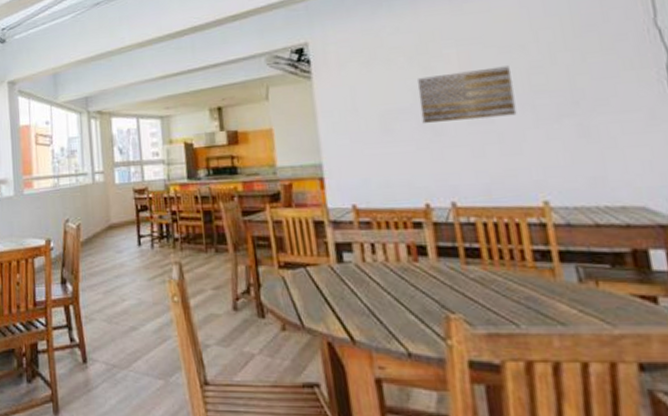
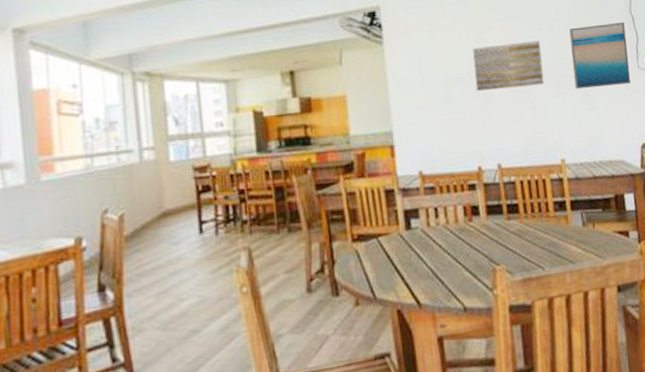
wall art: none [554,36,658,121] -> present [569,22,631,90]

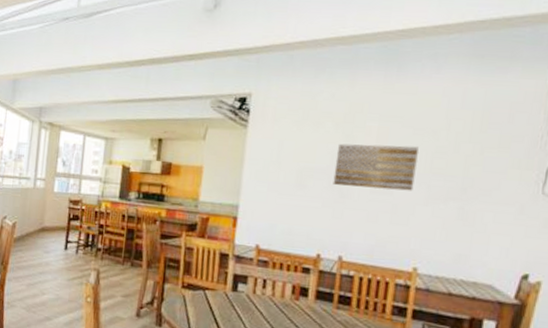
wall art: present [569,22,631,90] -> none [450,139,537,209]

